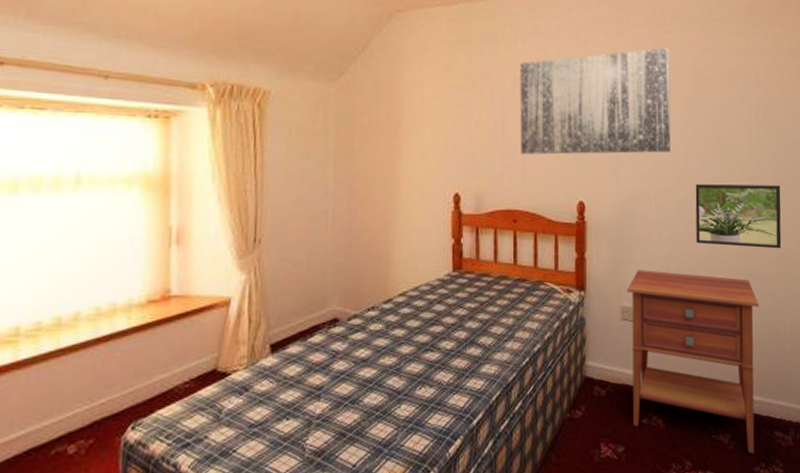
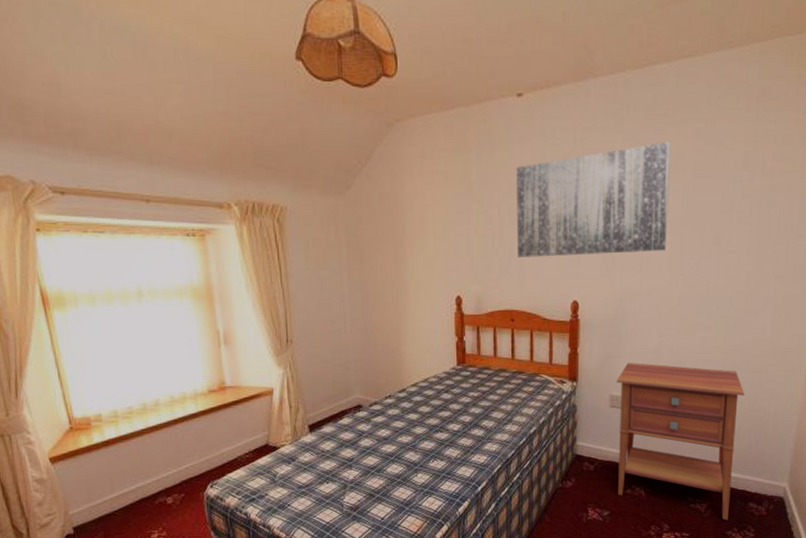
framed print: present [695,184,782,249] -> none [686,280,778,342]

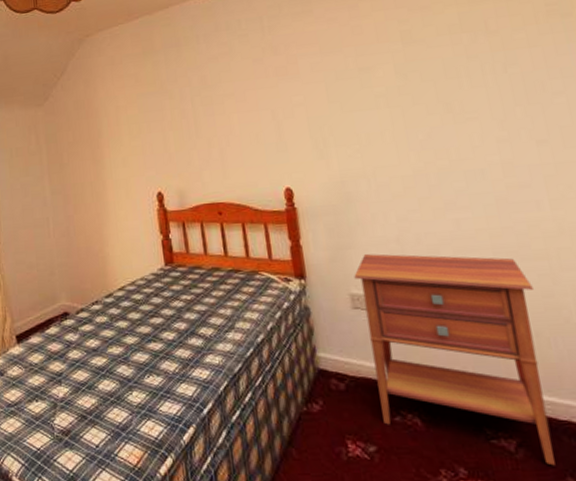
wall art: present [516,141,671,257] -> none [205,15,386,148]

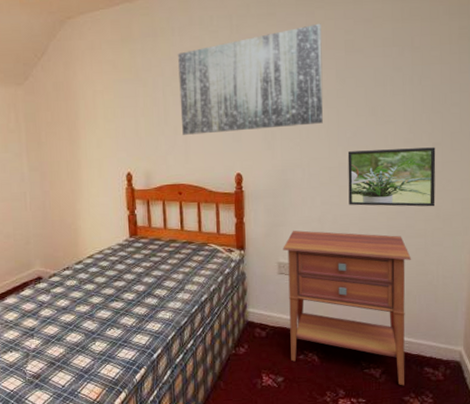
wall art: none [205,15,386,148] -> present [178,23,323,135]
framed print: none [422,145,555,222] -> present [347,147,436,207]

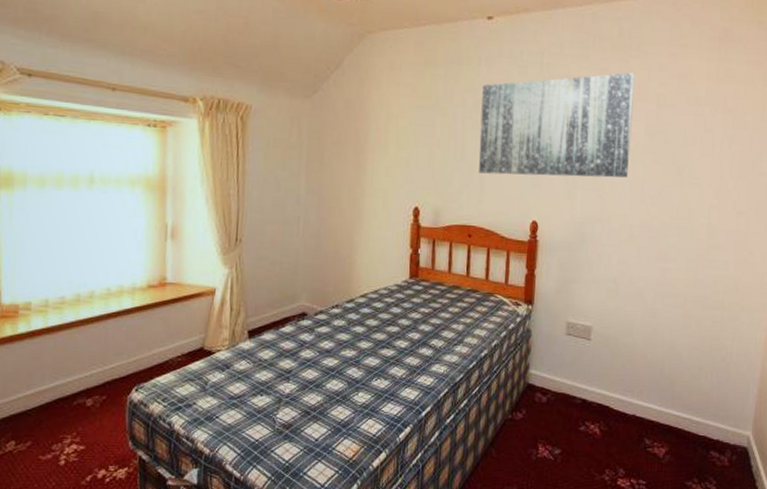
nightstand: present [283,230,411,386] -> none [571,289,706,470]
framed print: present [347,147,436,207] -> none [647,210,740,279]

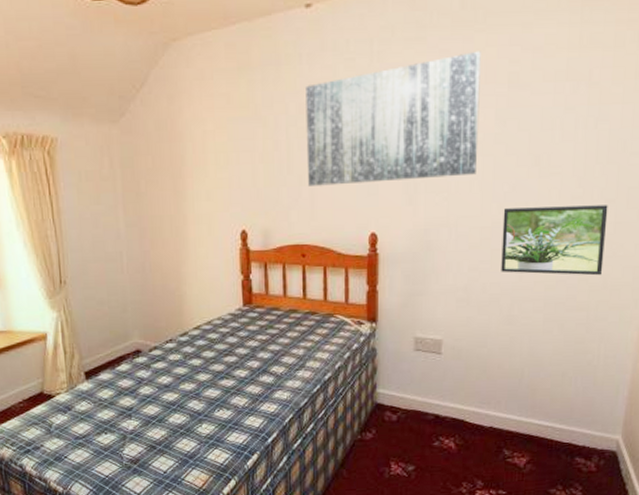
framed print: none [647,210,740,279] -> present [501,205,608,276]

